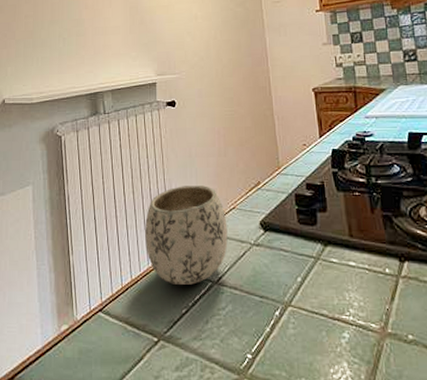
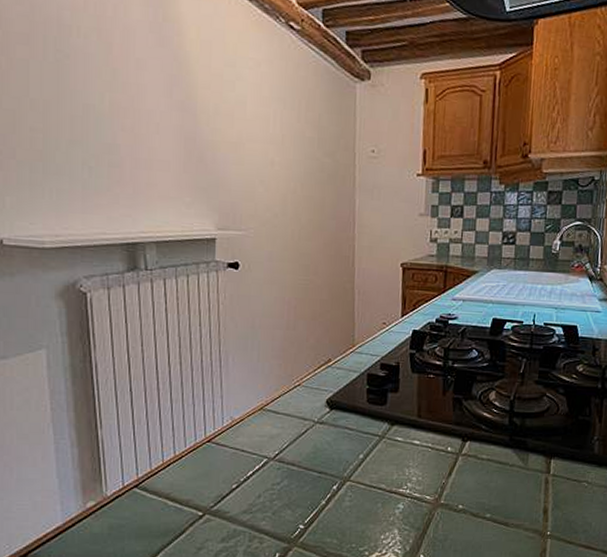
mug: present [145,186,228,285] -> none [193,359,290,461]

